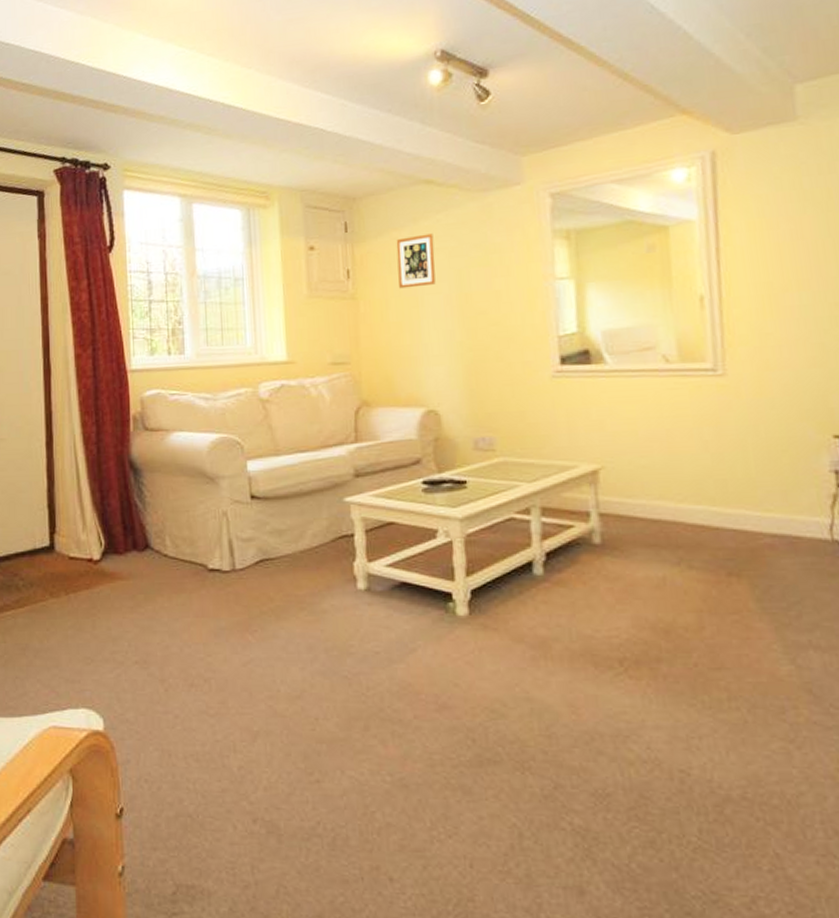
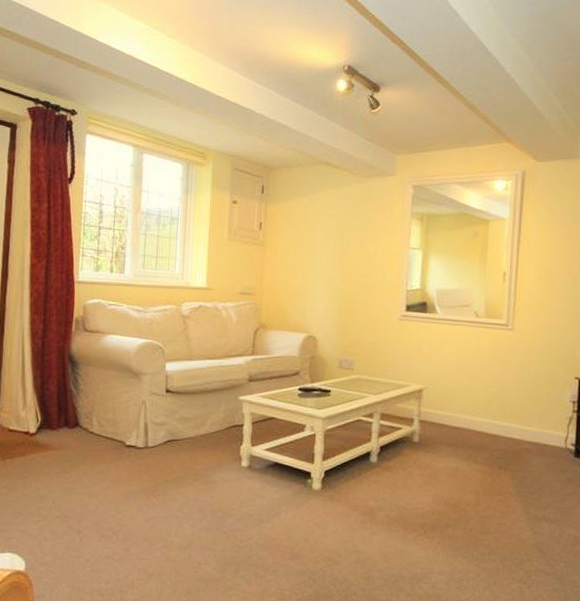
picture frame: present [396,233,436,289] -> none [298,203,327,242]

